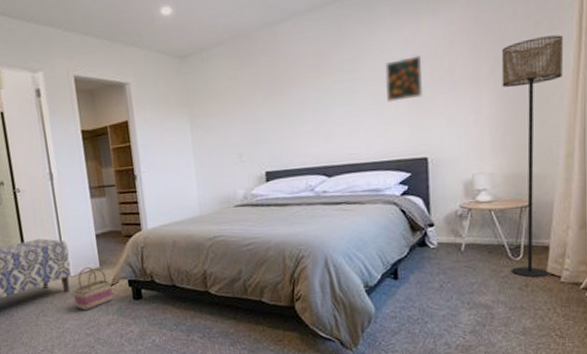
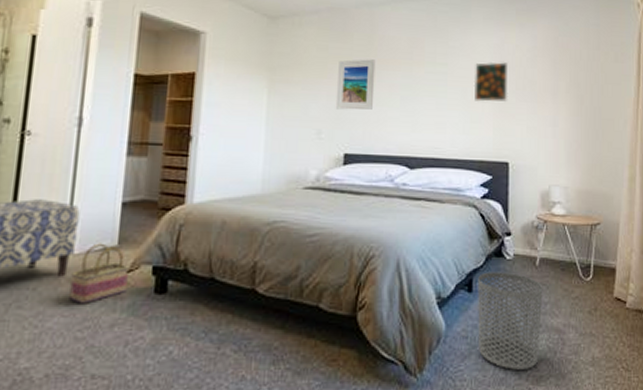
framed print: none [249,79,286,133] -> present [335,59,376,110]
waste bin: none [403,259,470,342] -> present [478,272,543,370]
floor lamp: present [501,35,564,277] -> none [576,66,627,301]

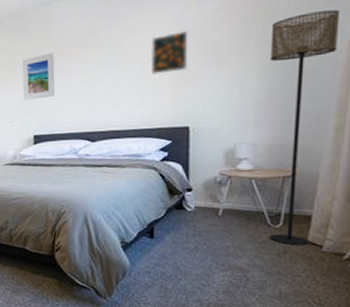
waste bin: present [478,272,543,370] -> none [159,221,226,299]
floor lamp: none [576,66,627,301] -> present [270,9,340,245]

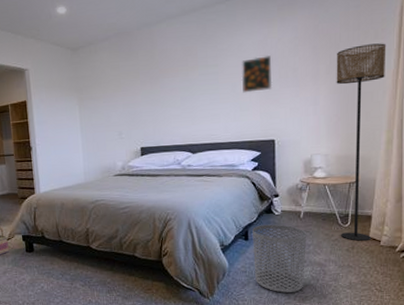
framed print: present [22,53,55,100] -> none [129,70,159,114]
waste bin: none [159,221,226,299] -> present [252,224,307,293]

